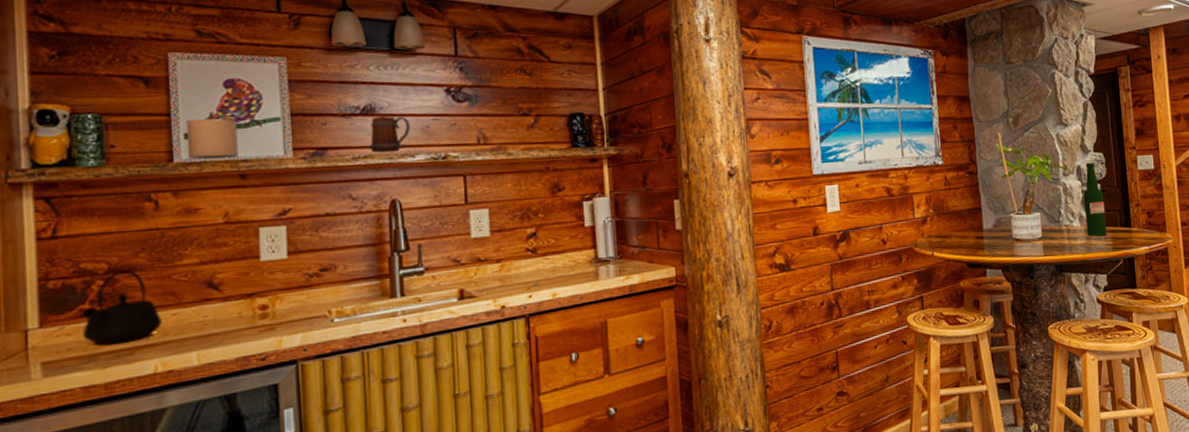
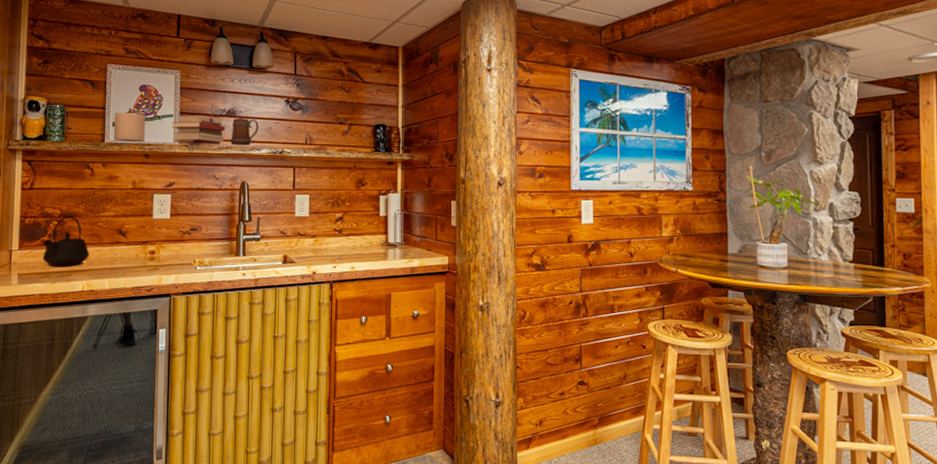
books: none [278,115,362,157] -> present [171,115,226,145]
beer bottle: present [1083,163,1107,237] -> none [834,201,857,272]

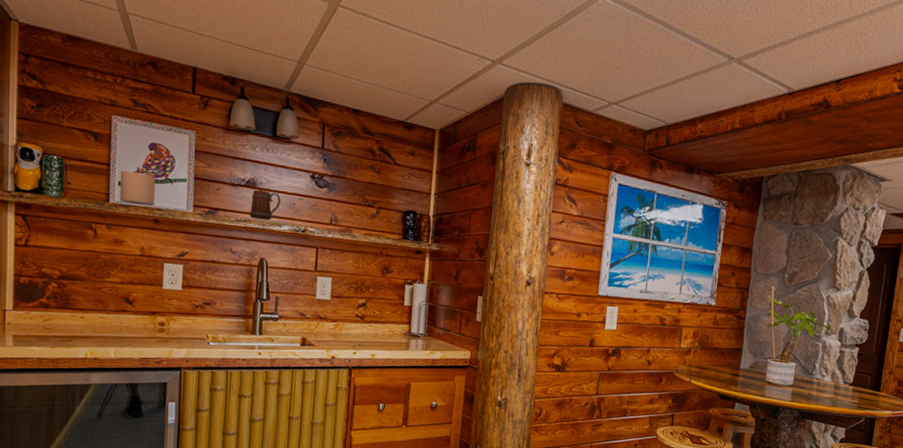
kettle: present [42,216,89,267] -> none [40,278,93,332]
books: present [171,115,226,145] -> none [184,181,245,217]

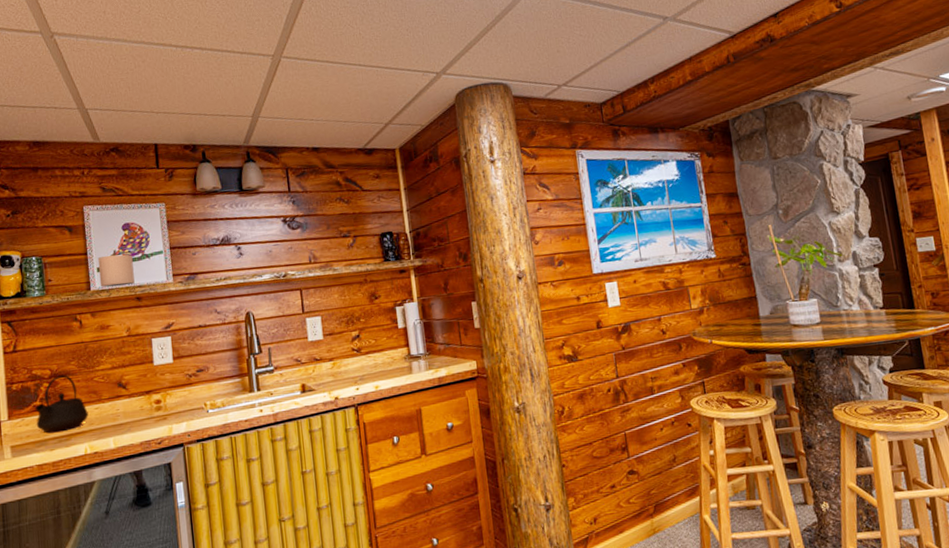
kettle: none [40,278,93,332] -> present [36,375,89,434]
beer mug: present [249,190,281,221] -> none [228,244,258,275]

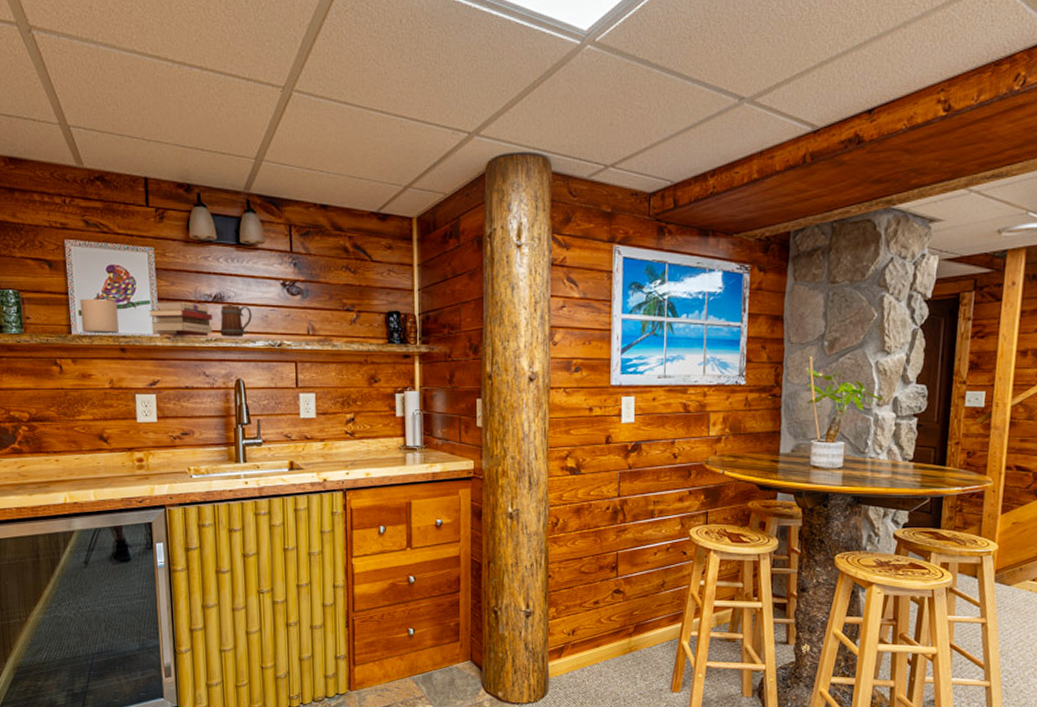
kettle: present [36,375,89,434] -> none [14,420,68,478]
books: none [161,247,222,281] -> present [148,301,213,337]
beer mug: none [228,244,258,275] -> present [220,305,252,337]

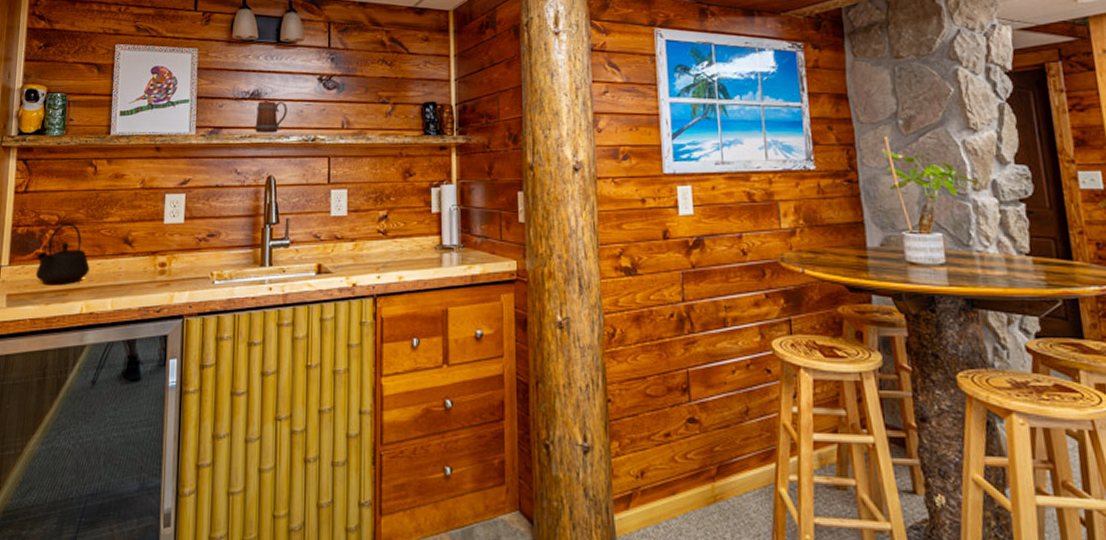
kettle: none [14,420,68,478] -> present [35,223,90,286]
candle: present [79,293,119,334] -> none [120,93,157,134]
books: present [148,301,213,337] -> none [186,99,249,134]

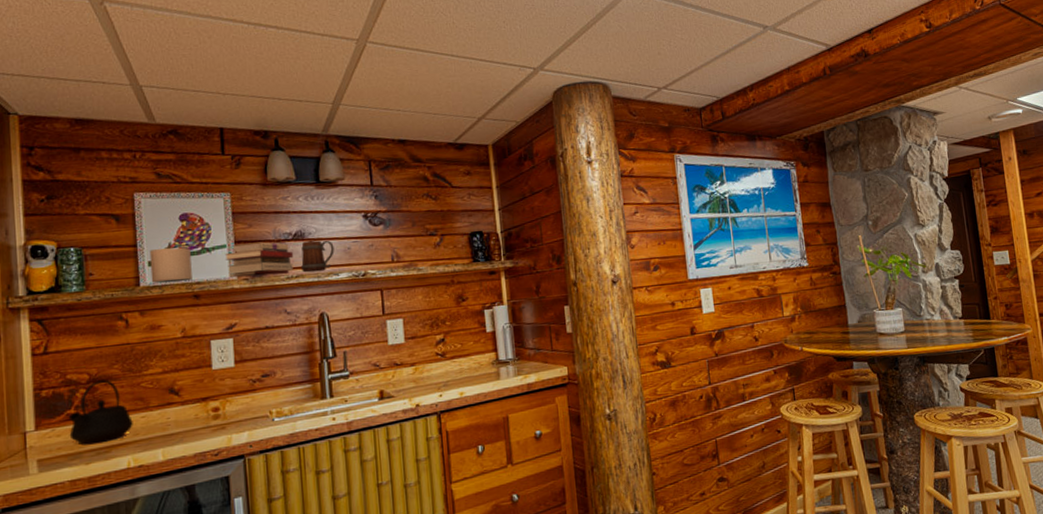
candle: none [120,93,157,134] -> present [149,242,192,283]
books: none [186,99,249,134] -> present [224,241,294,278]

